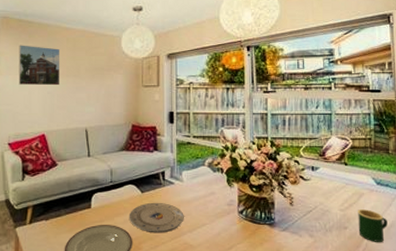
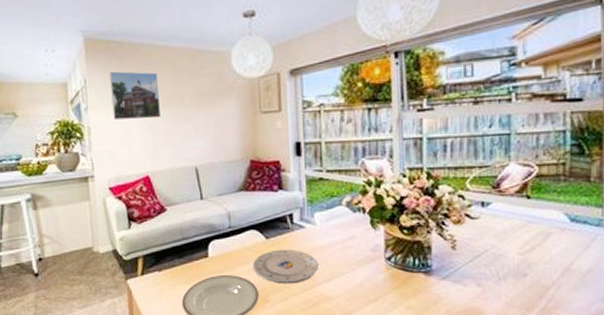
mug: present [358,209,388,242] -> none [543,252,583,292]

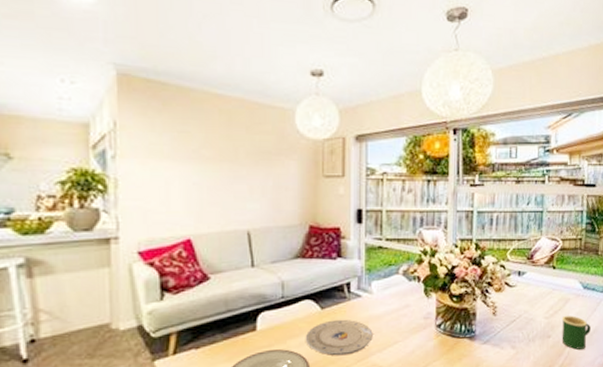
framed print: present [109,71,162,120] -> none [148,115,211,174]
mug: none [543,252,583,292] -> present [561,316,591,350]

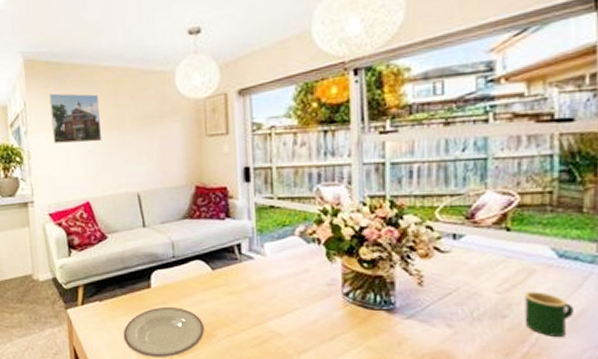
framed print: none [148,115,211,174] -> present [49,93,103,143]
plate: present [305,319,373,356] -> none [197,281,269,318]

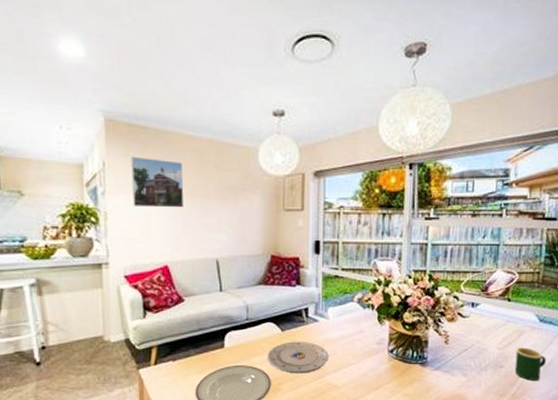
plate: none [197,281,269,318] -> present [267,341,329,374]

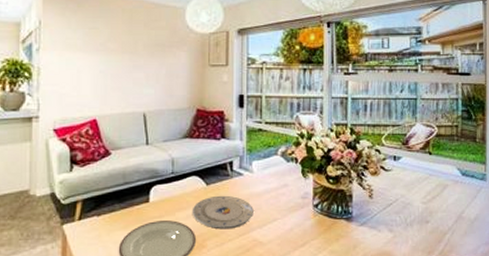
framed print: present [131,156,185,208] -> none [65,15,115,64]
mug: present [514,347,546,381] -> none [441,202,471,237]

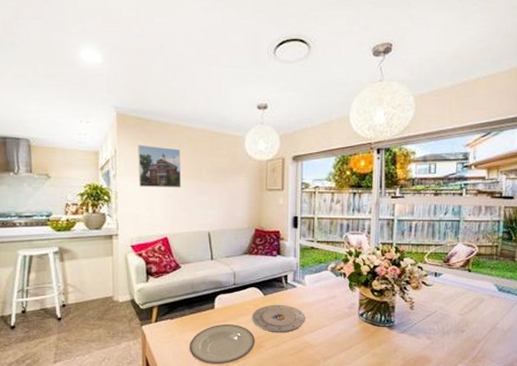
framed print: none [65,15,115,64] -> present [137,145,182,188]

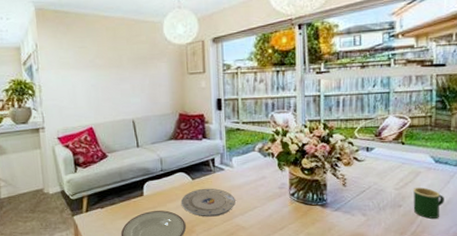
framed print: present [137,145,182,188] -> none [57,37,104,79]
mug: none [475,314,505,345] -> present [413,187,444,219]

